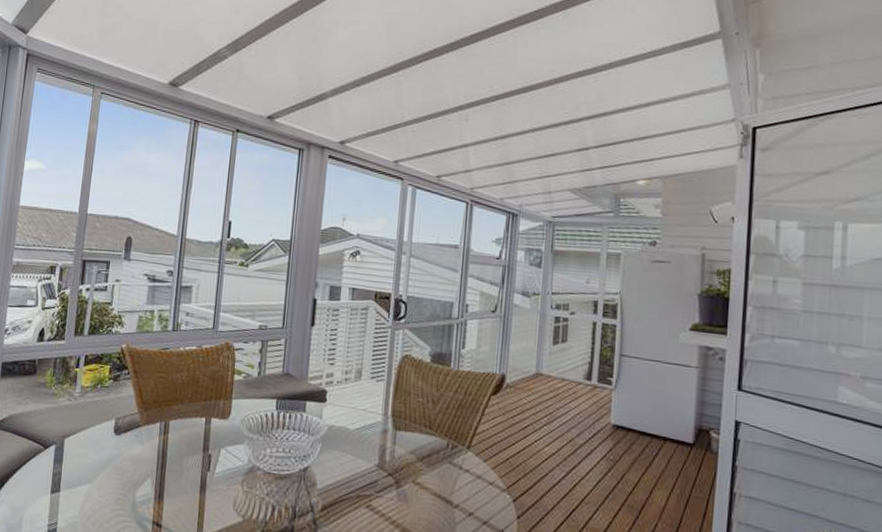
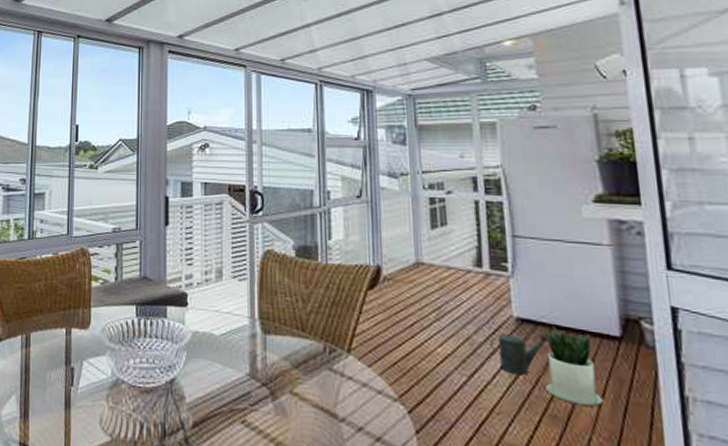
watering can: none [588,437,636,473] -> present [489,333,549,376]
planter: none [628,431,671,499] -> present [544,324,603,407]

